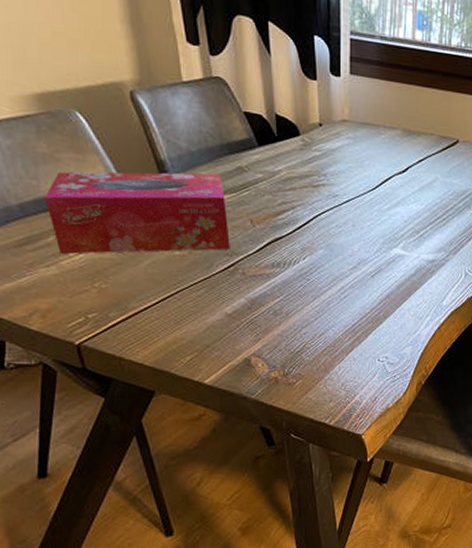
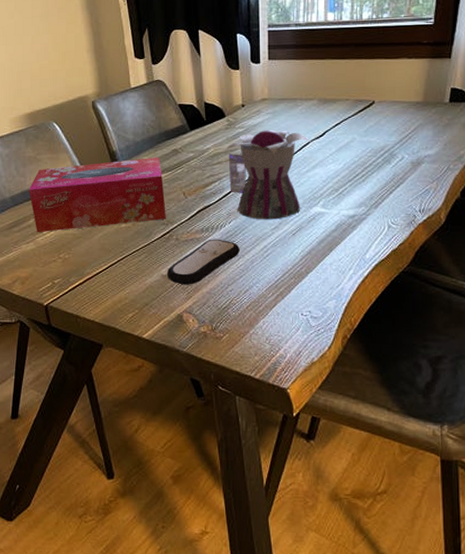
remote control: none [232,275,315,326] -> present [167,239,240,285]
teapot: none [300,156,395,259] -> present [225,129,312,220]

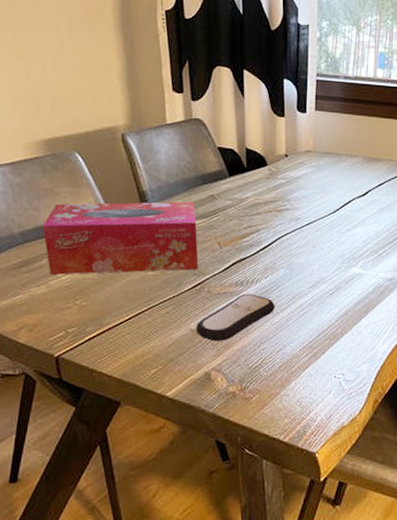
teapot: present [225,129,312,220] -> none [266,183,355,278]

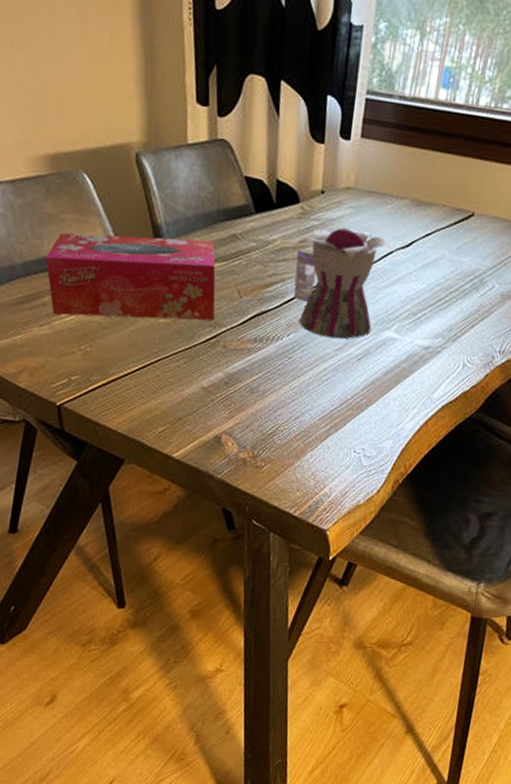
remote control: present [196,293,275,342] -> none [208,351,296,403]
teapot: none [266,183,355,278] -> present [293,227,396,339]

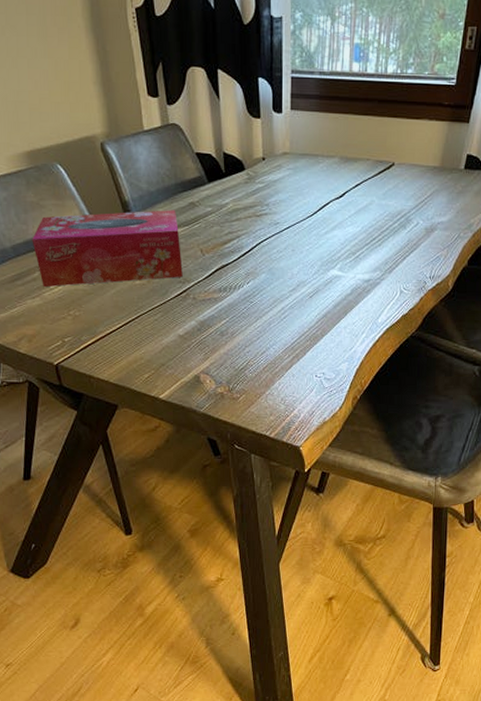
teapot: present [293,227,396,339] -> none [245,186,332,282]

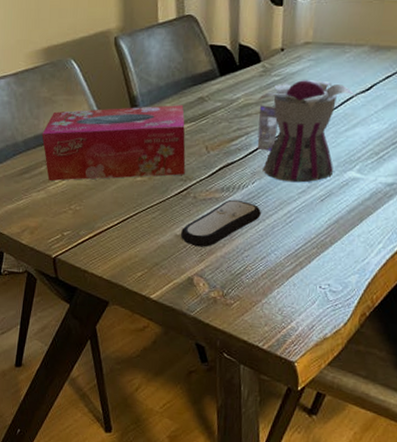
remote control: none [184,299,257,346] -> present [181,199,261,247]
teapot: none [245,186,332,282] -> present [257,79,356,183]

